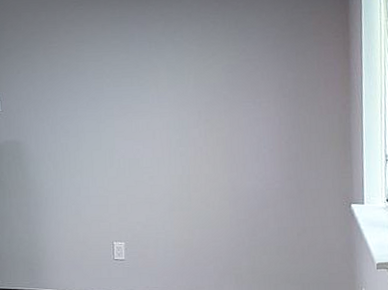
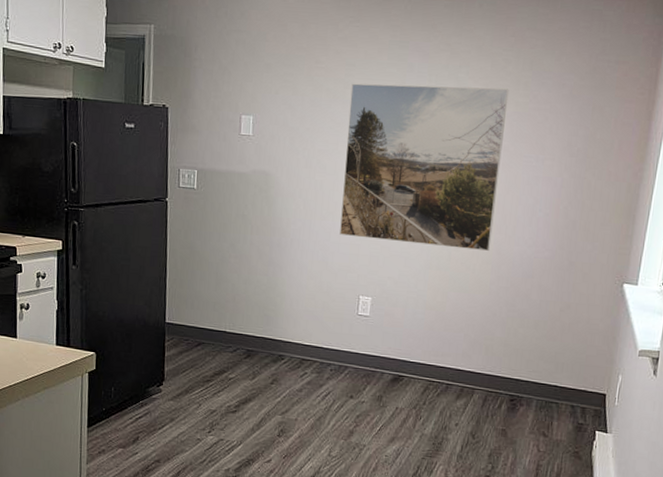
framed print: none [82,46,226,190] -> present [340,83,509,252]

